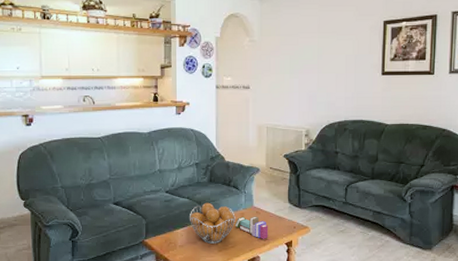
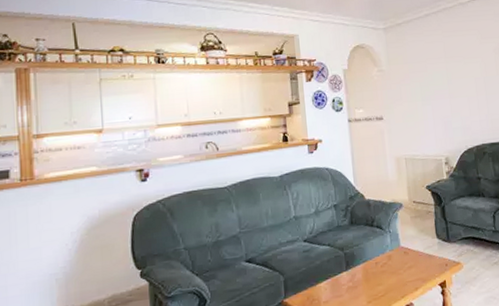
fruit basket: present [189,202,236,244] -> none [331,247,383,295]
book: present [234,216,269,239] -> none [382,257,420,283]

